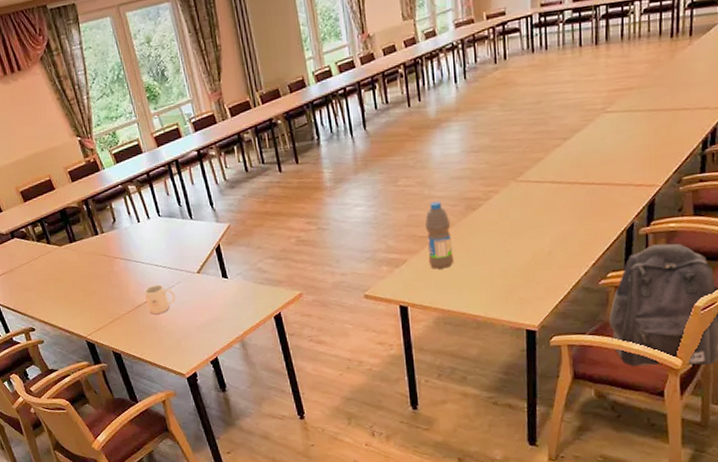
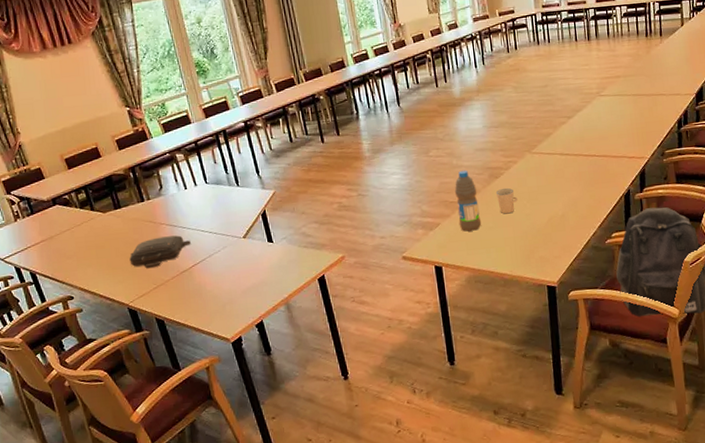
laptop bag: none [86,269,146,303] -> present [129,235,192,269]
mug: present [144,284,176,315] -> none [189,249,222,280]
cup: none [472,221,498,251] -> present [495,188,518,214]

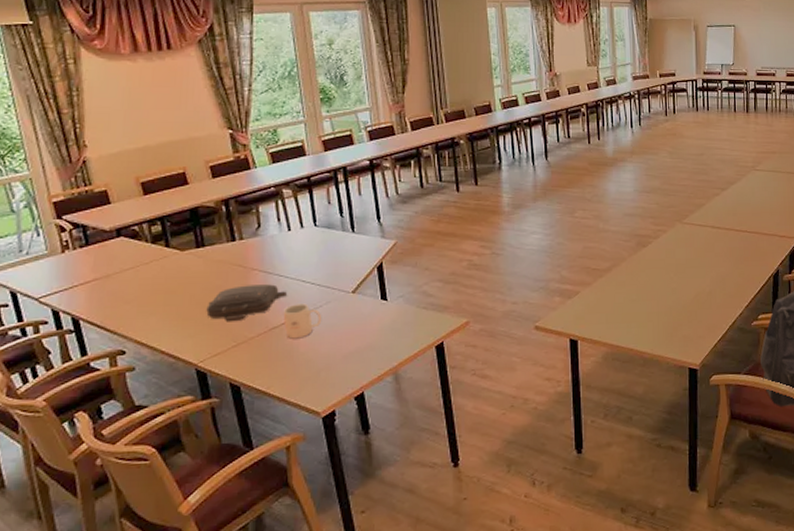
mug: none [189,249,222,280] -> present [283,303,322,339]
water bottle: present [454,170,482,231] -> none [598,235,625,303]
cup: present [495,188,518,214] -> none [642,258,665,287]

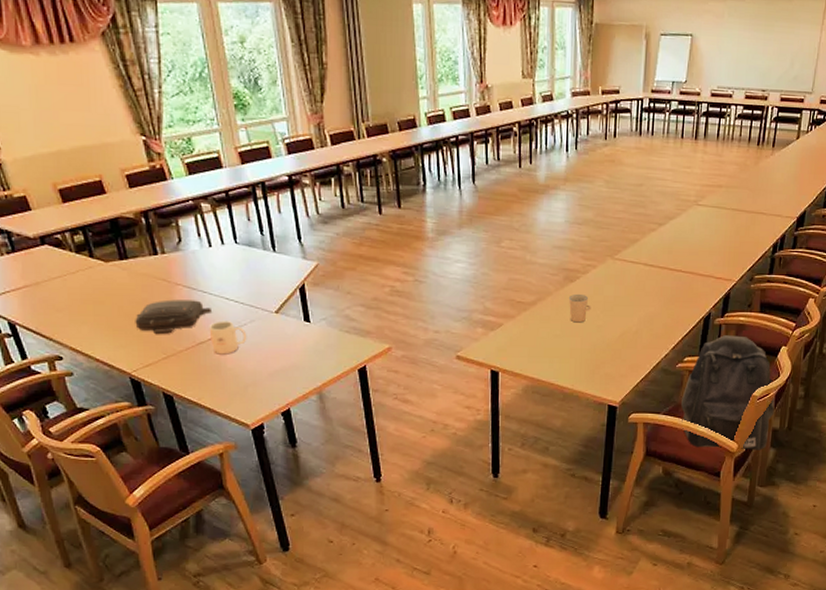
cup: none [642,258,665,287] -> present [568,293,591,323]

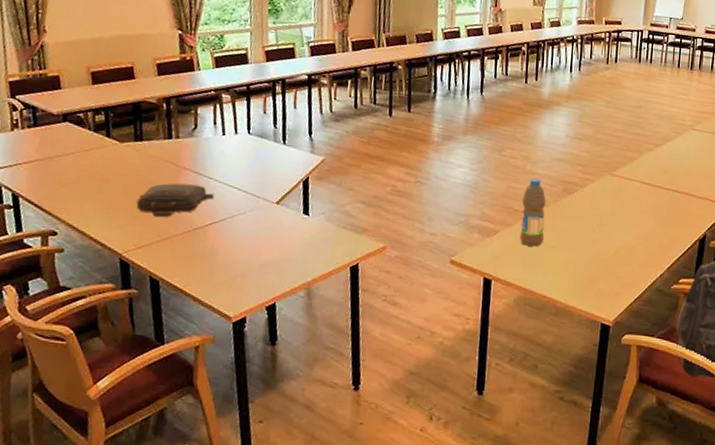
mug: present [209,321,247,355] -> none [207,207,245,242]
water bottle: none [523,268,549,337] -> present [519,177,547,247]
cup: present [568,293,591,323] -> none [565,206,588,236]

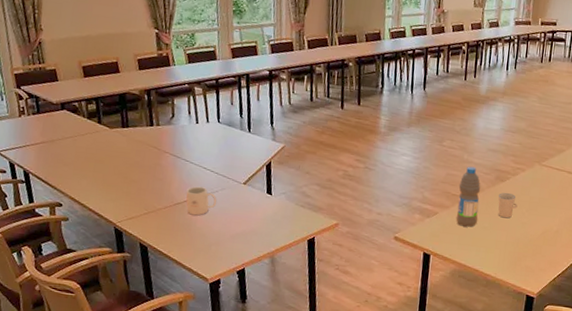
laptop bag: present [136,183,215,218] -> none [126,164,192,194]
mug: none [207,207,245,242] -> present [185,186,217,216]
cup: none [565,206,588,236] -> present [498,192,518,219]

